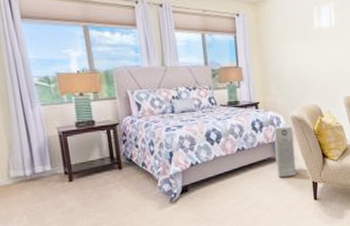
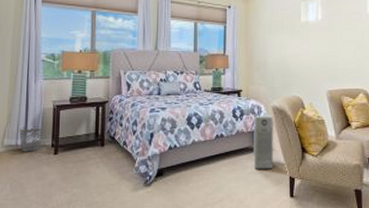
wastebasket: none [25,154,52,183] -> present [19,126,42,152]

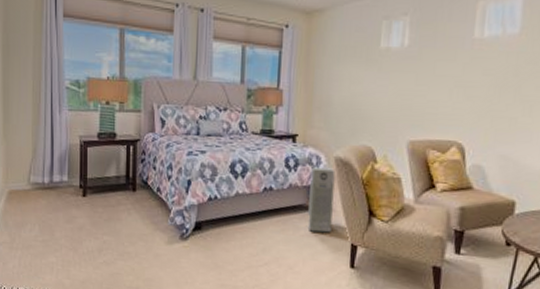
wastebasket: present [19,126,42,152] -> none [46,163,69,192]

